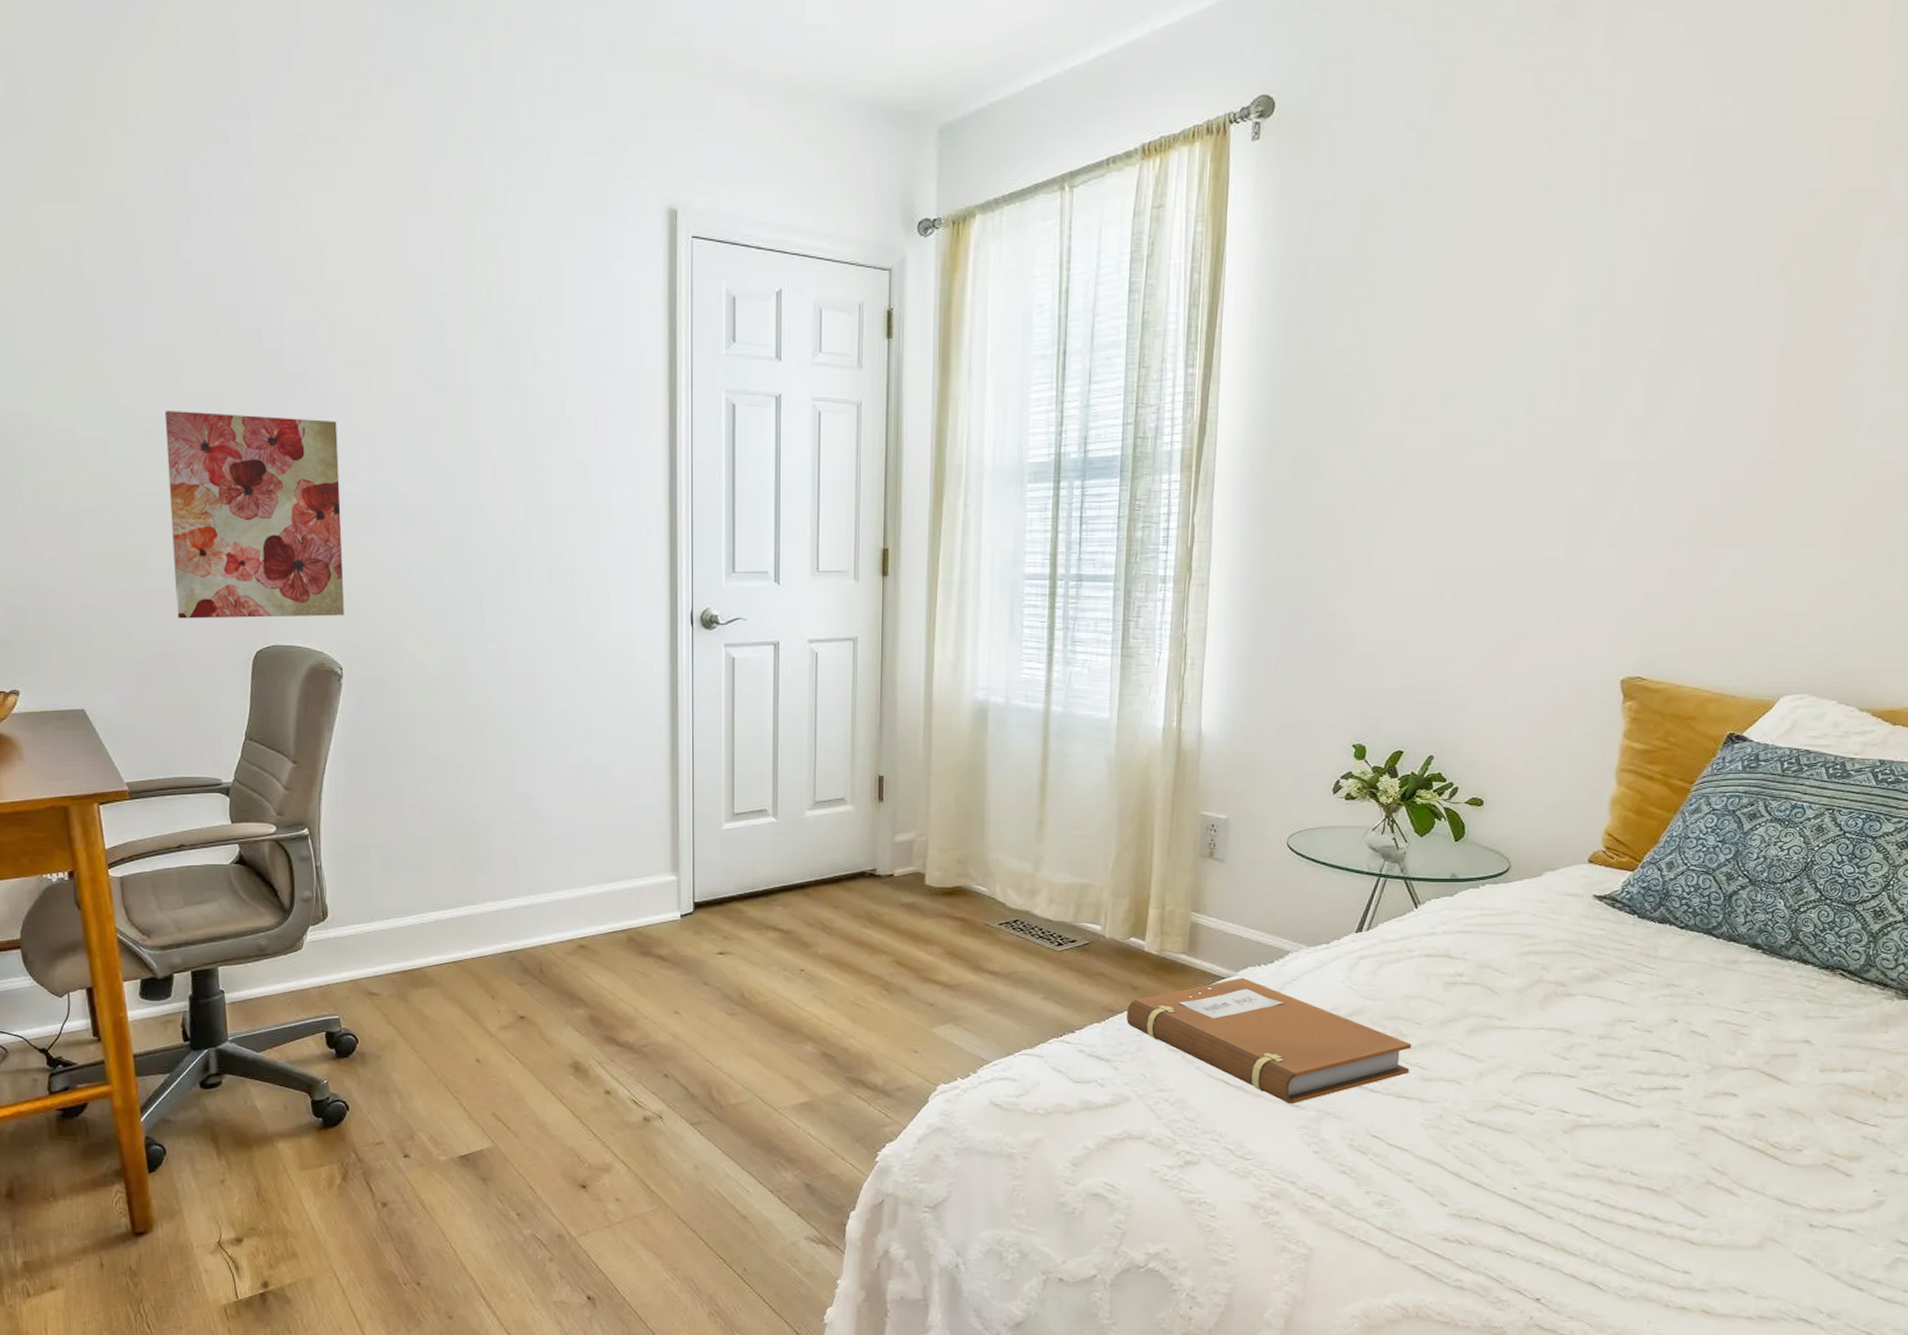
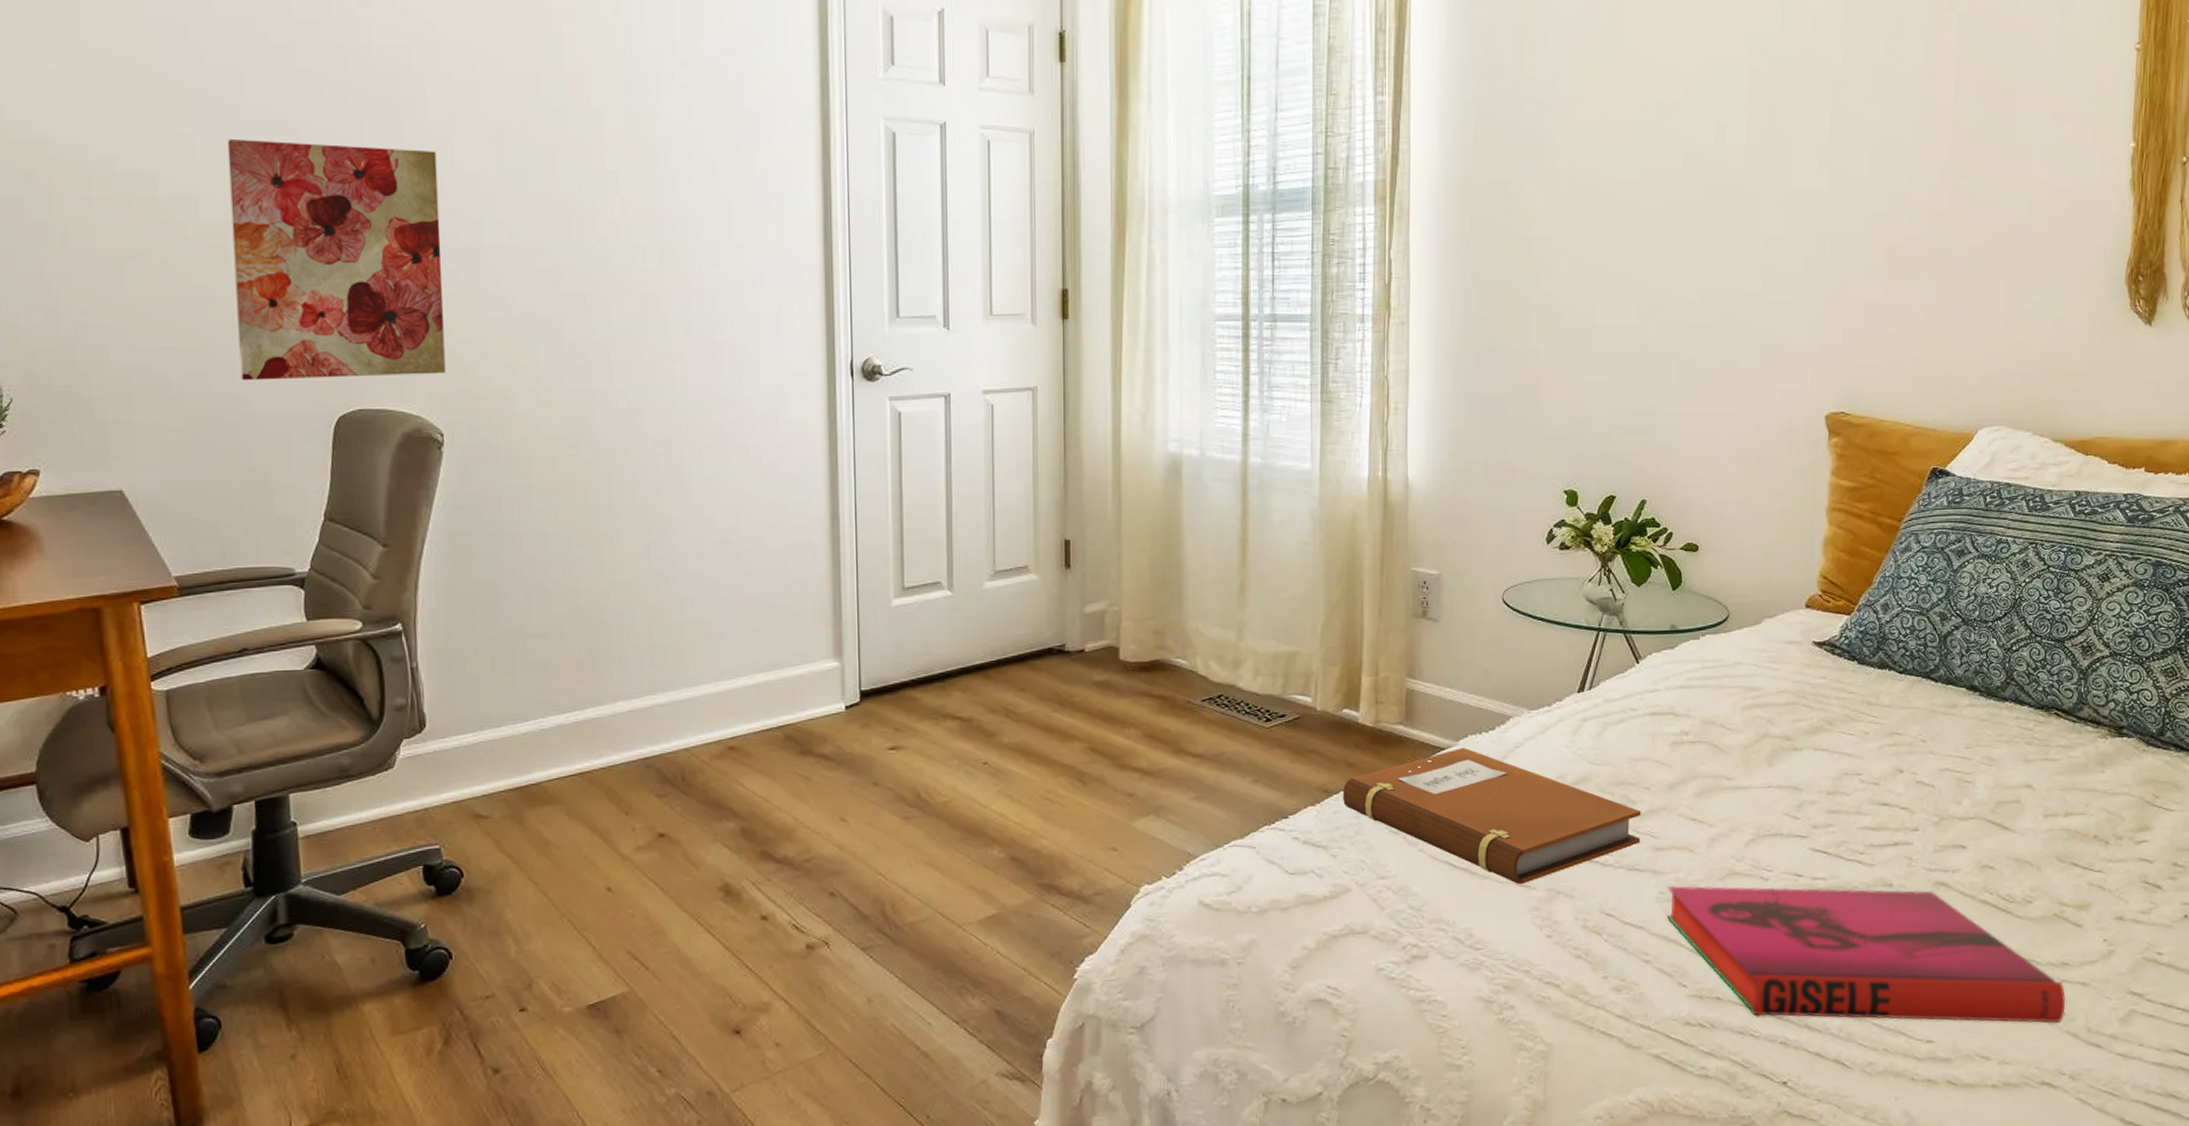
hardback book: none [1431,1113,1829,1264] -> present [1666,885,2065,1023]

